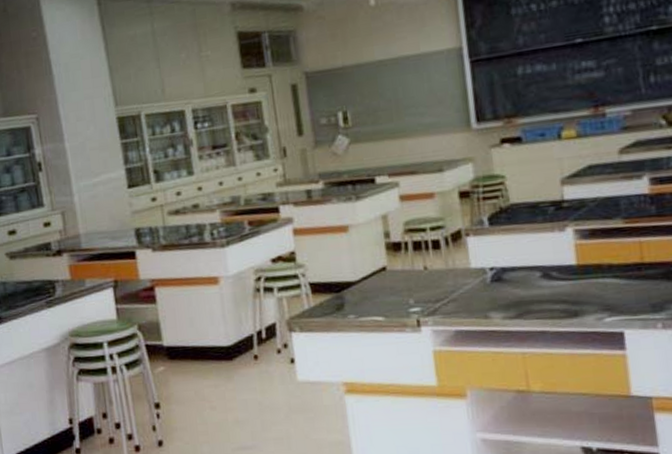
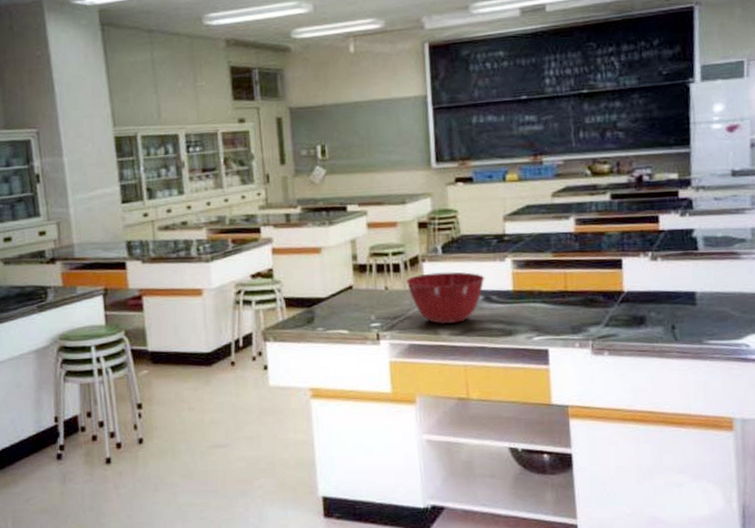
mixing bowl: none [447,246,542,306] -> present [405,271,485,324]

